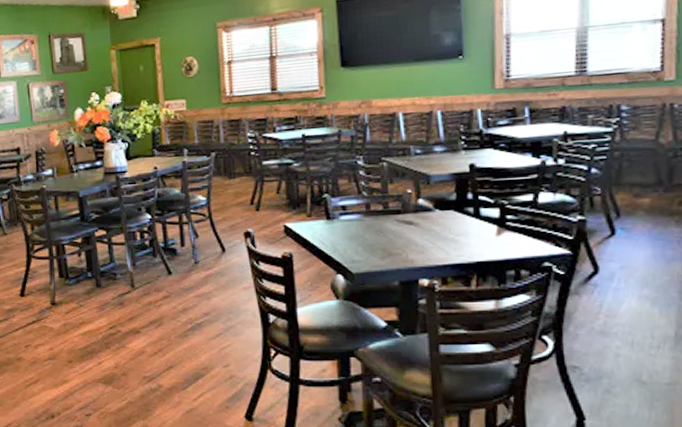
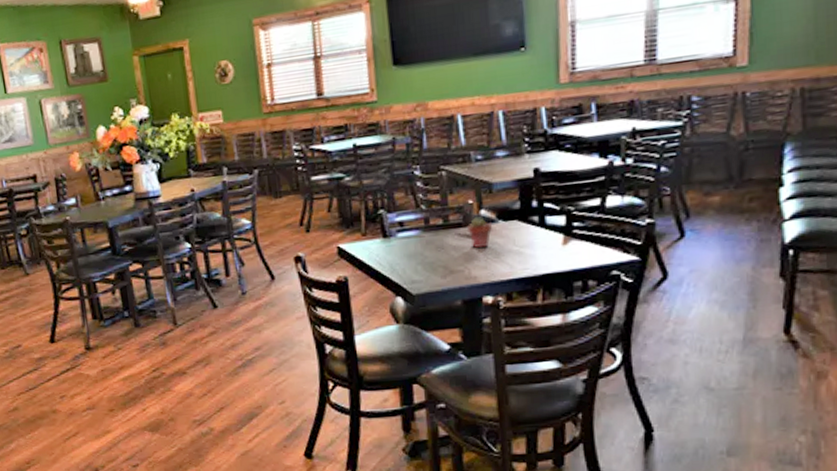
potted succulent: none [405,204,429,234] -> present [466,216,492,248]

